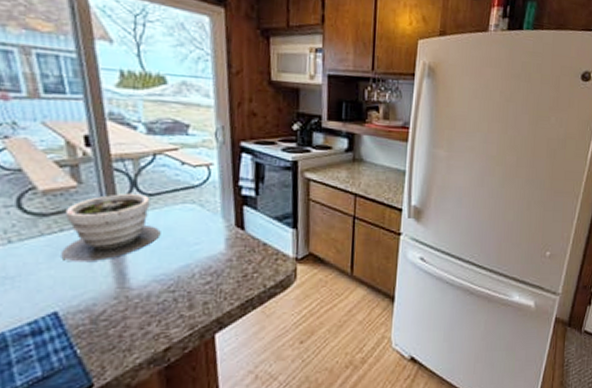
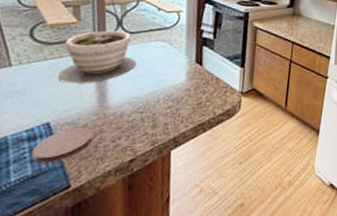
coaster: none [38,314,117,361] -> present [31,127,95,163]

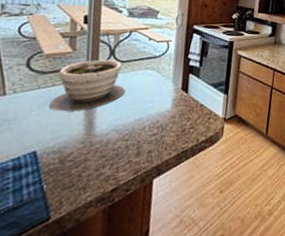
coaster: present [31,127,95,163] -> none [14,155,79,194]

